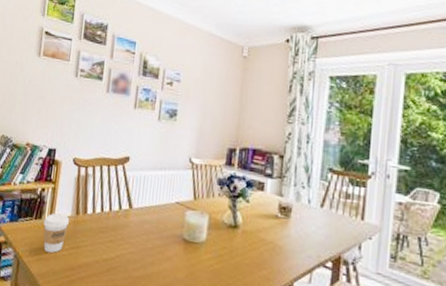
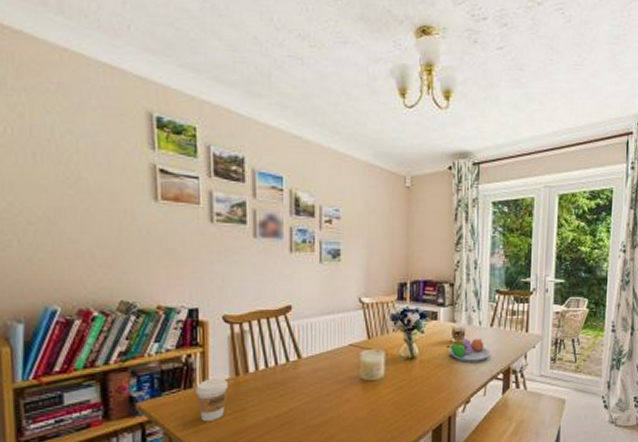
fruit bowl: none [270,212,320,244] -> present [446,337,491,363]

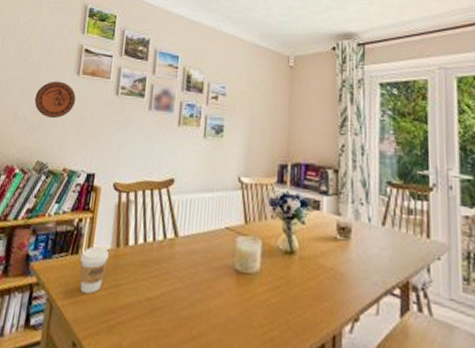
decorative plate: none [101,208,159,253] -> present [34,81,76,119]
fruit bowl: present [446,337,491,363] -> none [329,234,384,269]

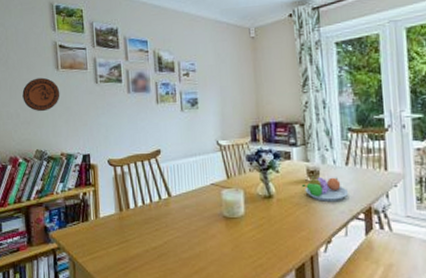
coffee cup: present [79,246,109,294] -> none [91,213,115,251]
fruit bowl: none [329,234,384,269] -> present [301,176,349,202]

